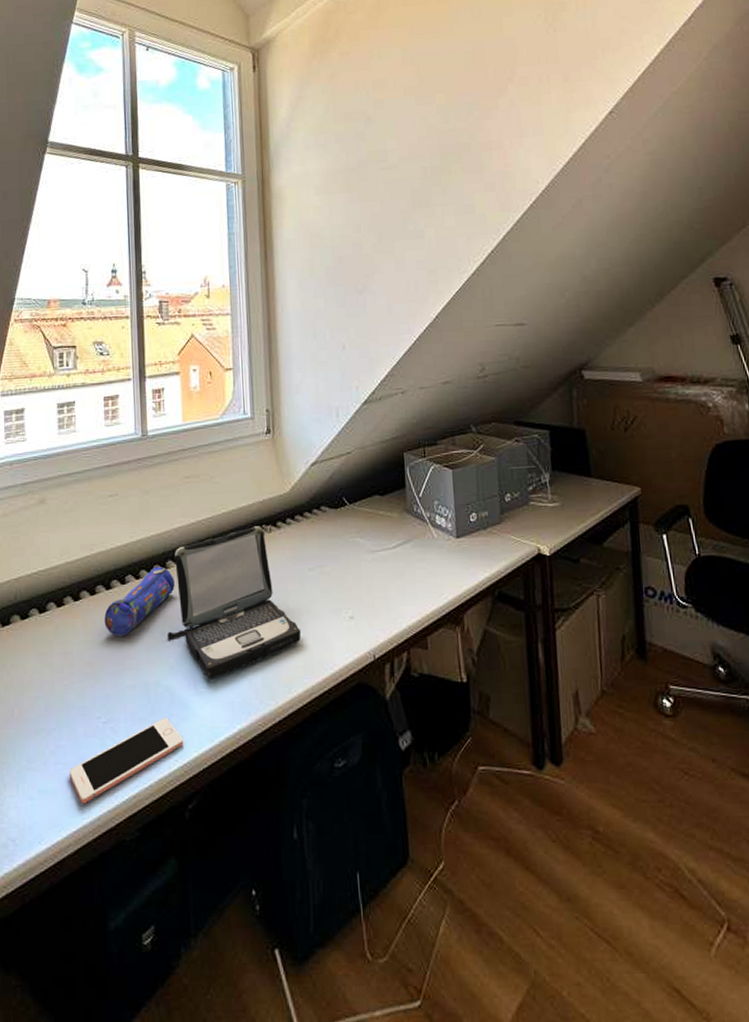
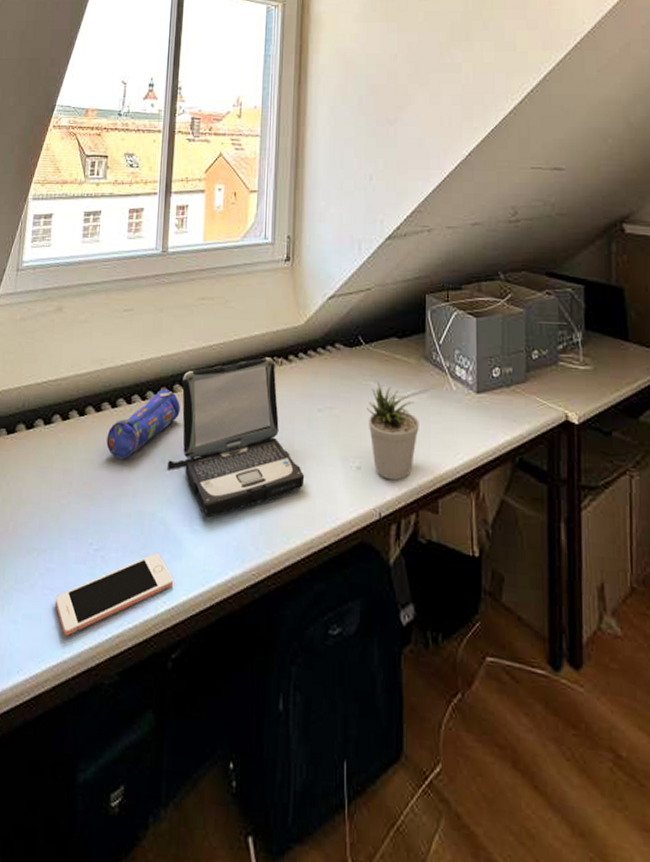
potted plant: none [355,537,405,625] -> present [366,382,419,481]

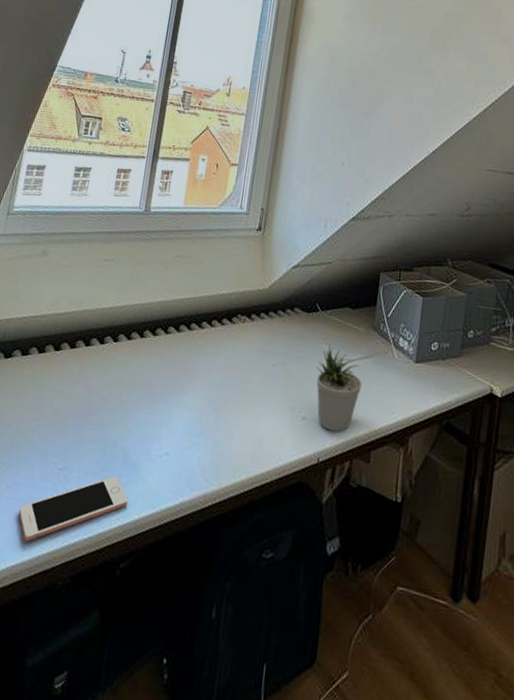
pencil case: present [106,388,180,459] -> none [77,333,149,392]
laptop: present [167,357,305,518] -> none [131,314,255,450]

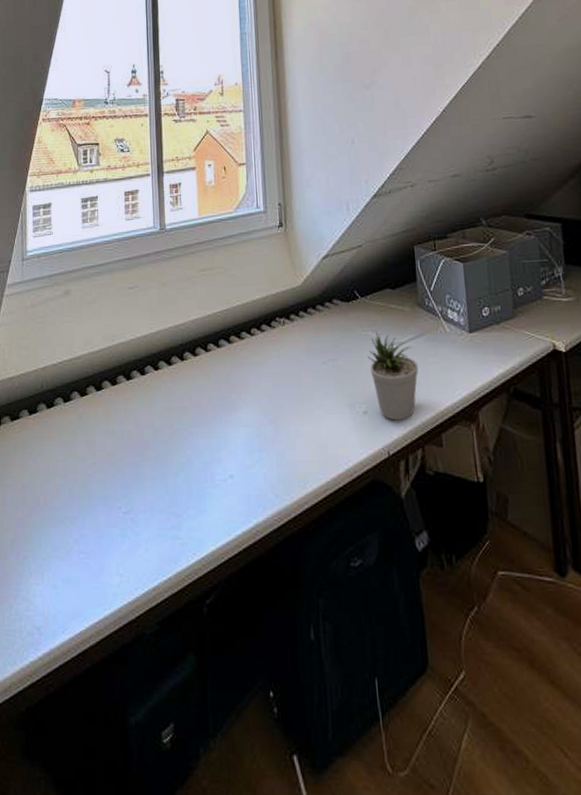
cell phone: present [18,476,129,542] -> none [91,509,202,594]

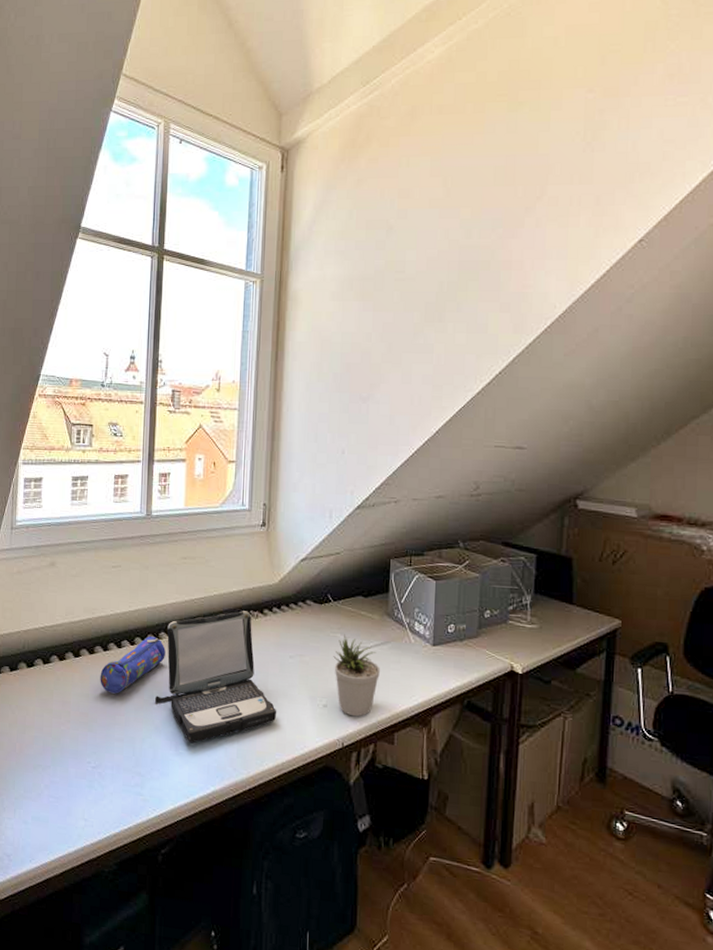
pencil case: none [125,357,192,426] -> present [100,635,166,694]
laptop: none [184,319,316,472] -> present [154,610,277,744]

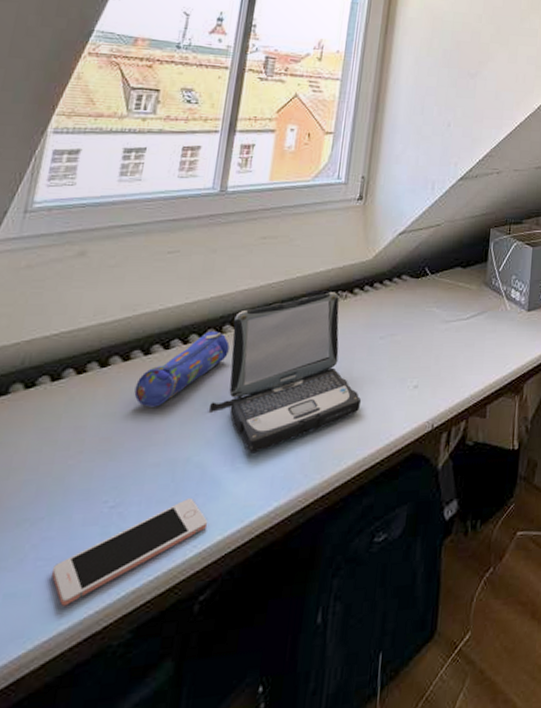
cell phone: none [59,770,163,835] -> present [51,497,208,606]
potted plant: present [333,634,380,717] -> none [427,308,475,394]

